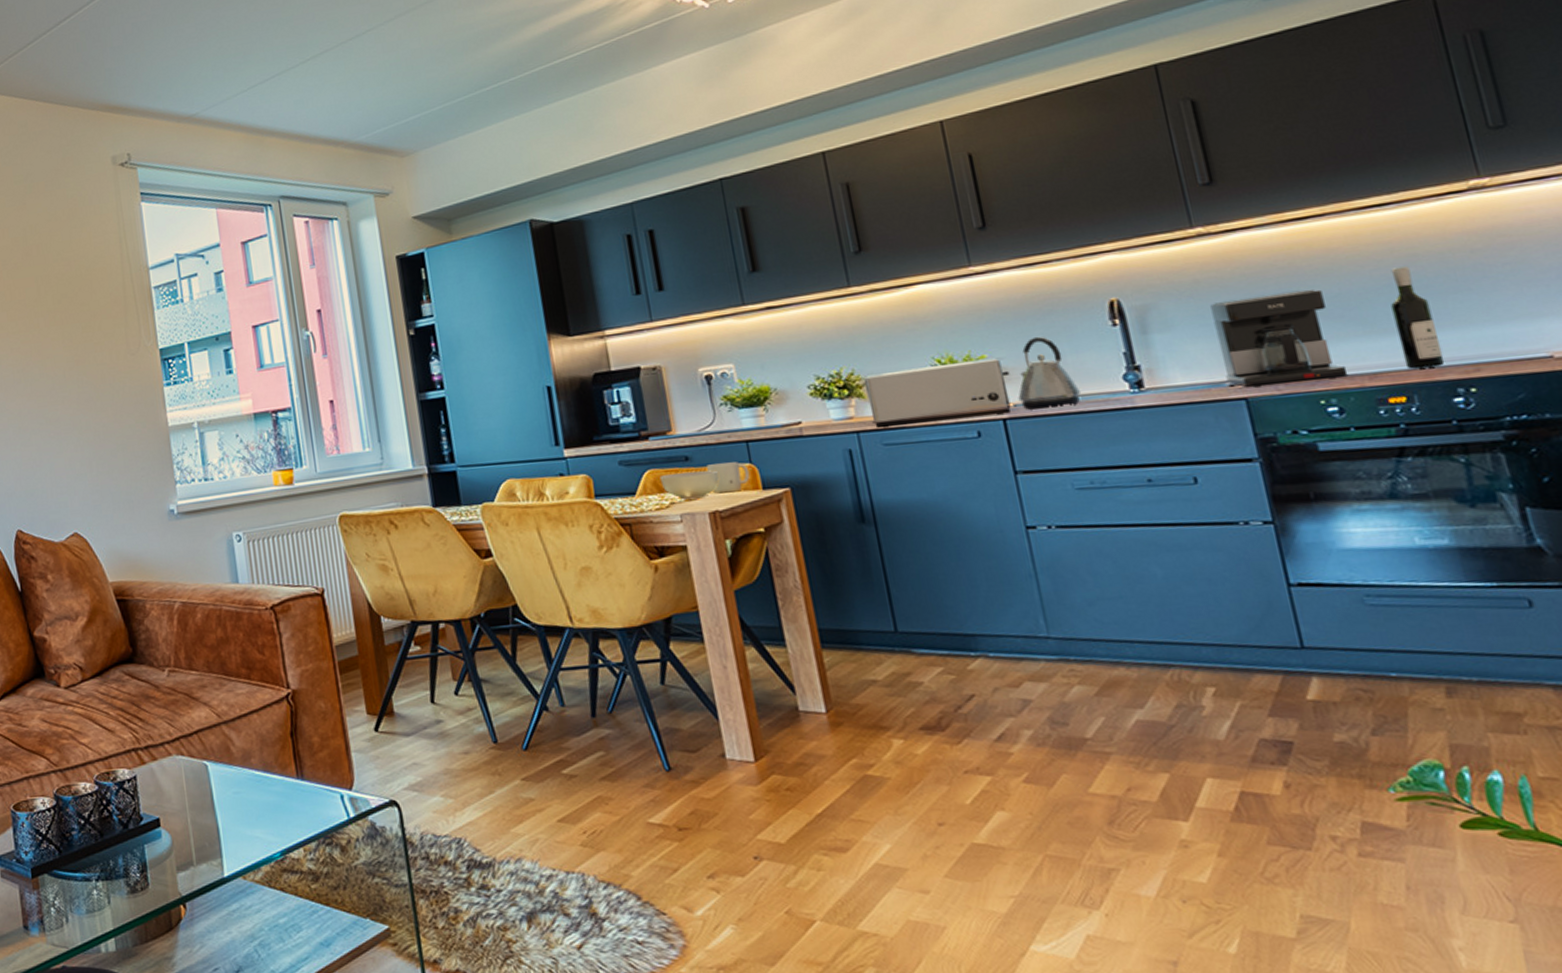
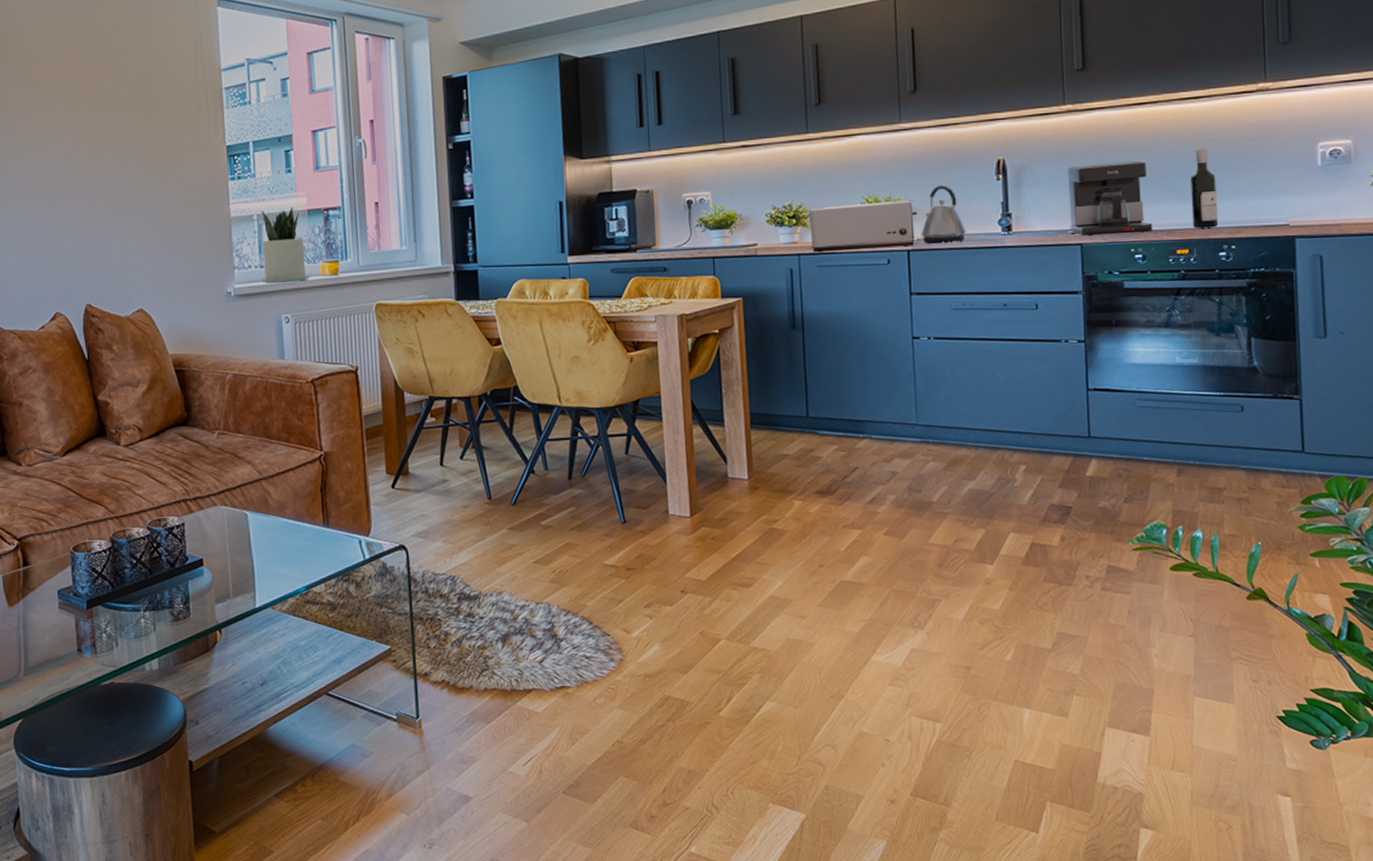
planter: none [202,410,262,498] -> present [261,206,311,284]
bowl: present [659,470,719,500] -> none [642,280,689,304]
mug: present [705,462,750,494] -> none [679,274,713,300]

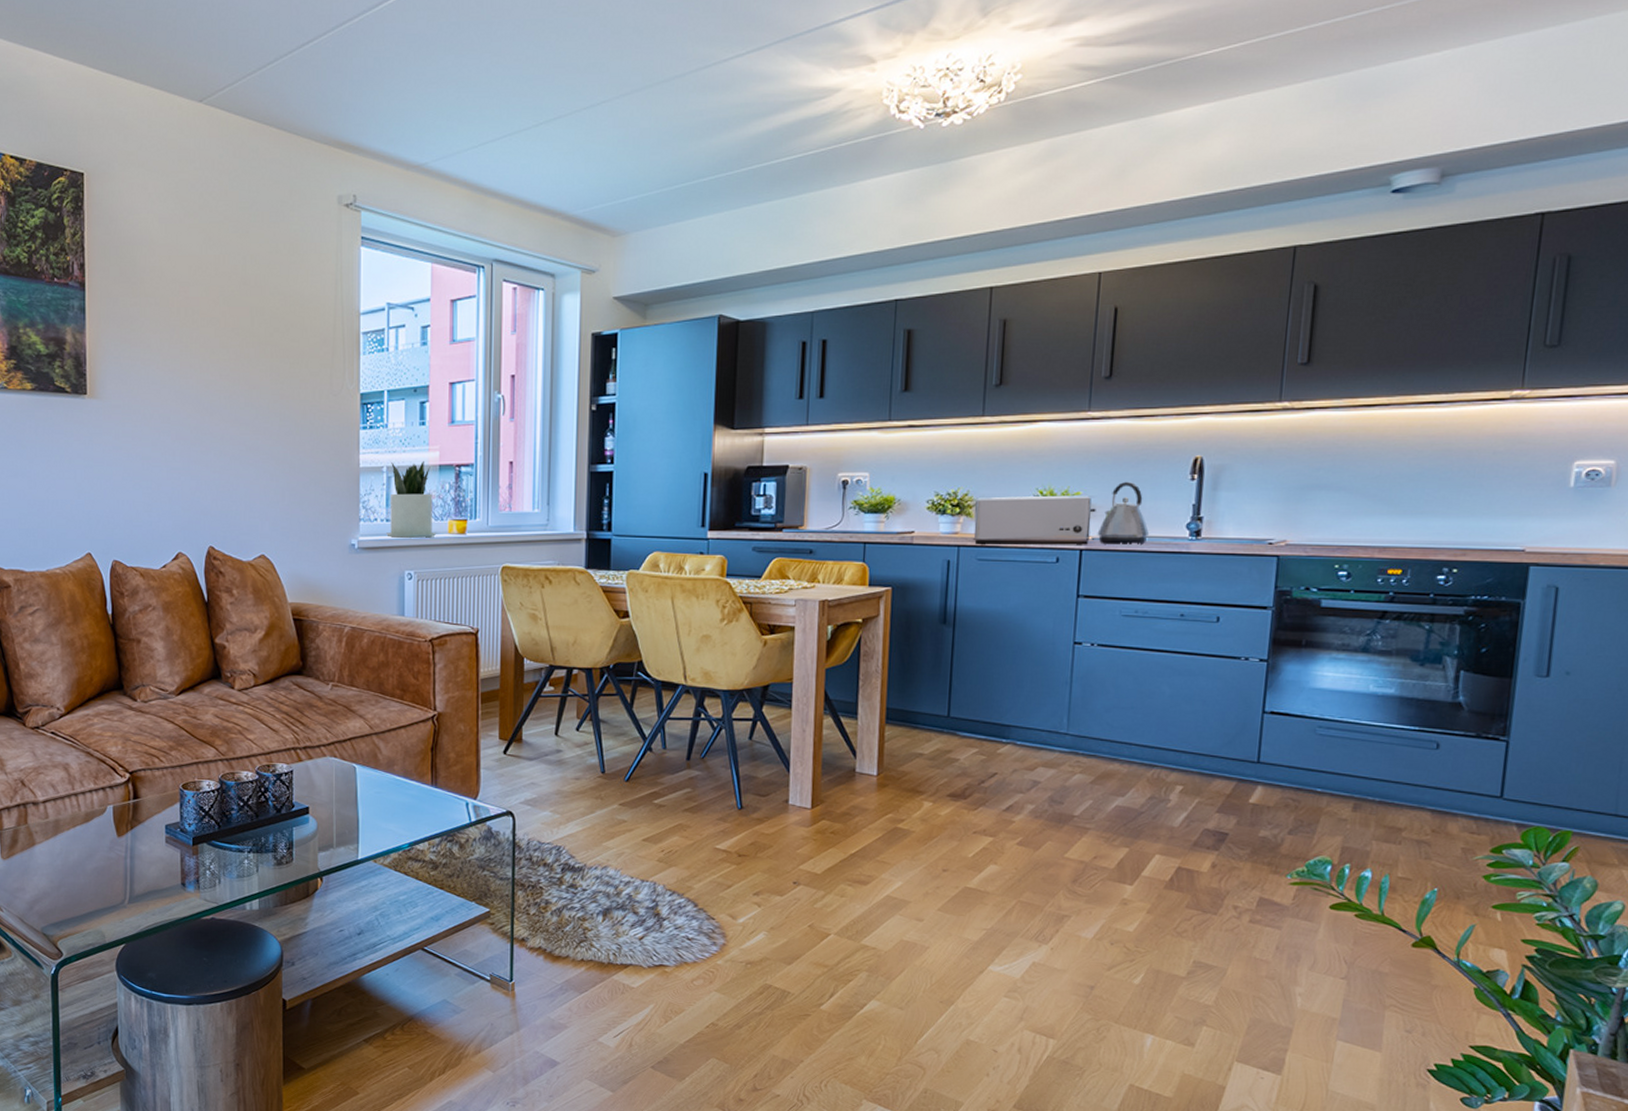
coffee maker: present [1068,161,1153,236] -> none [1267,468,1366,548]
bottle: present [1191,148,1219,229] -> none [1410,459,1446,548]

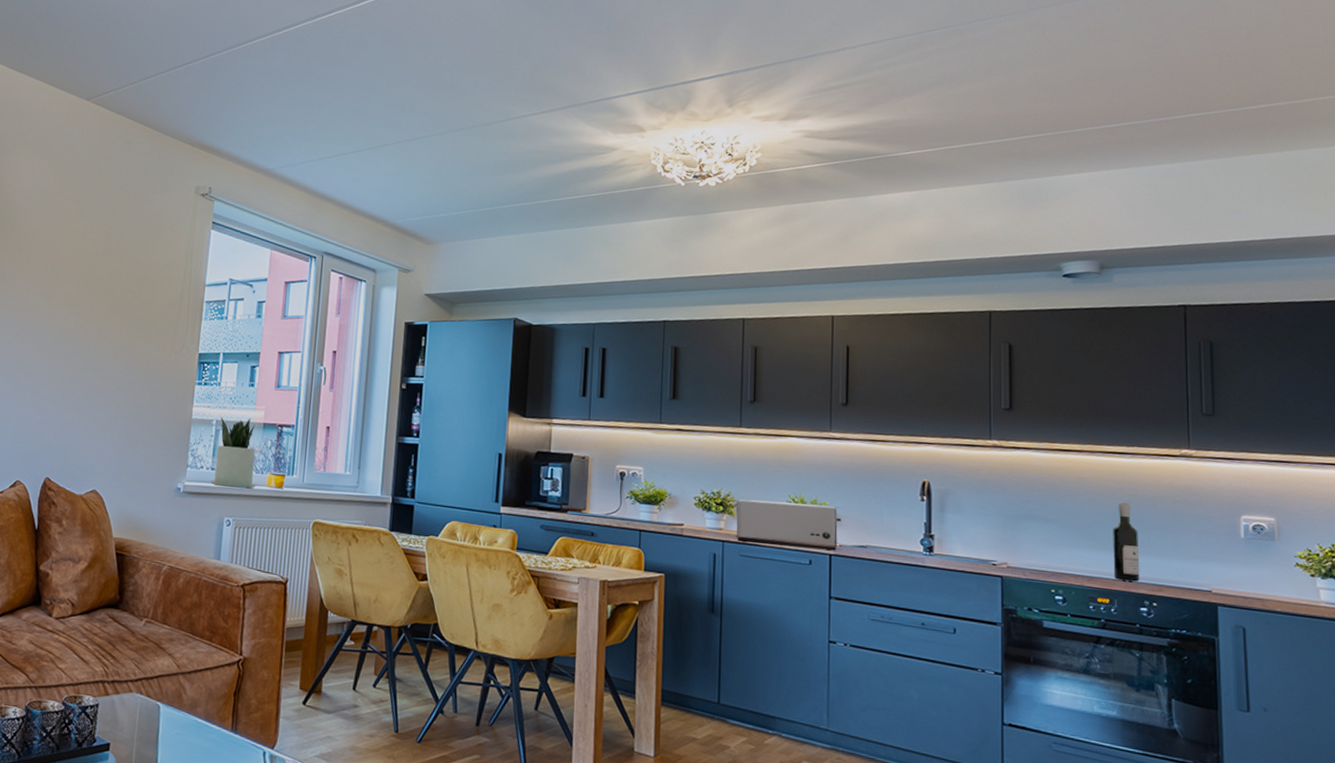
kettle: present [1097,481,1150,546] -> none [844,496,889,556]
bottle: none [1410,459,1446,548] -> present [1113,502,1140,582]

